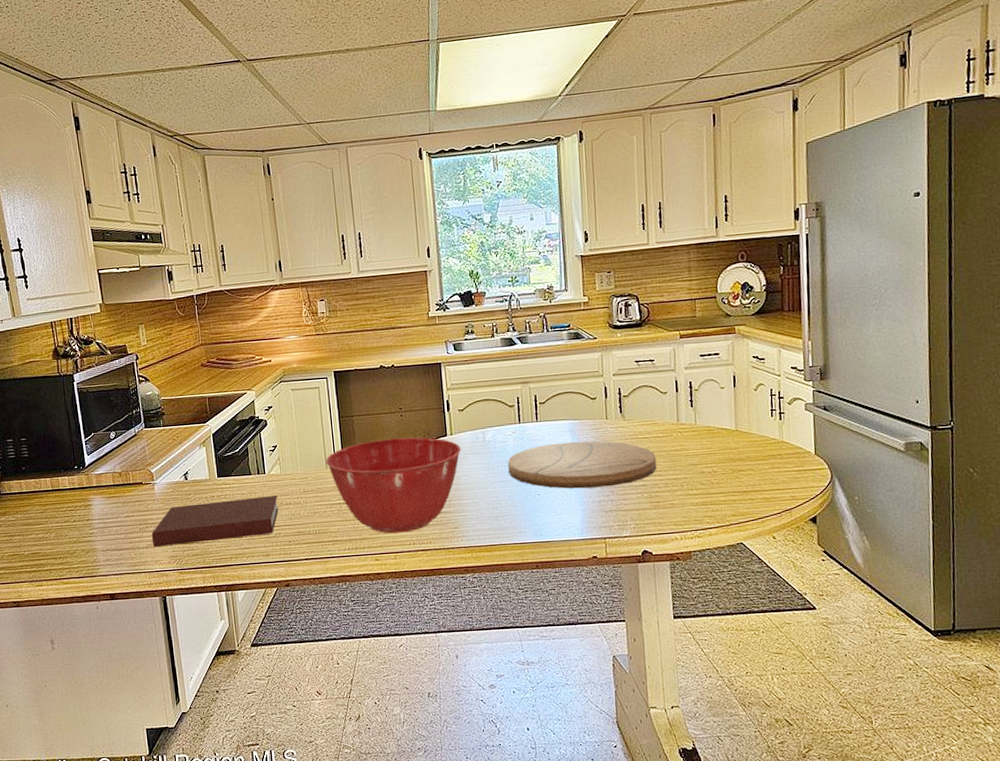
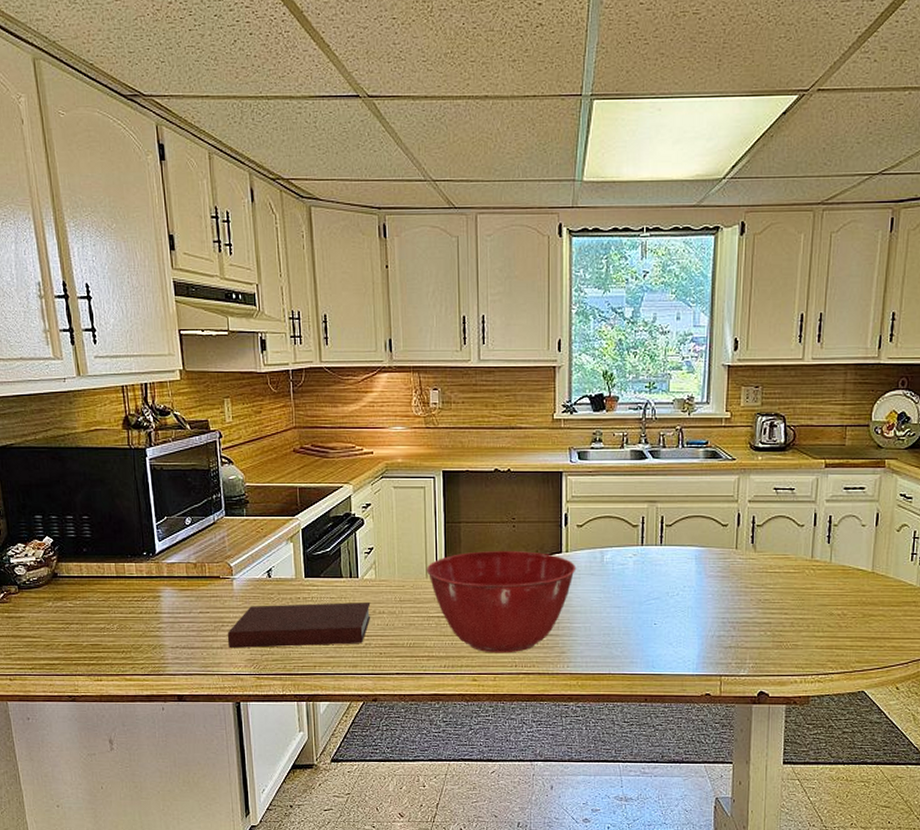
cutting board: present [508,441,657,489] -> none [625,570,784,621]

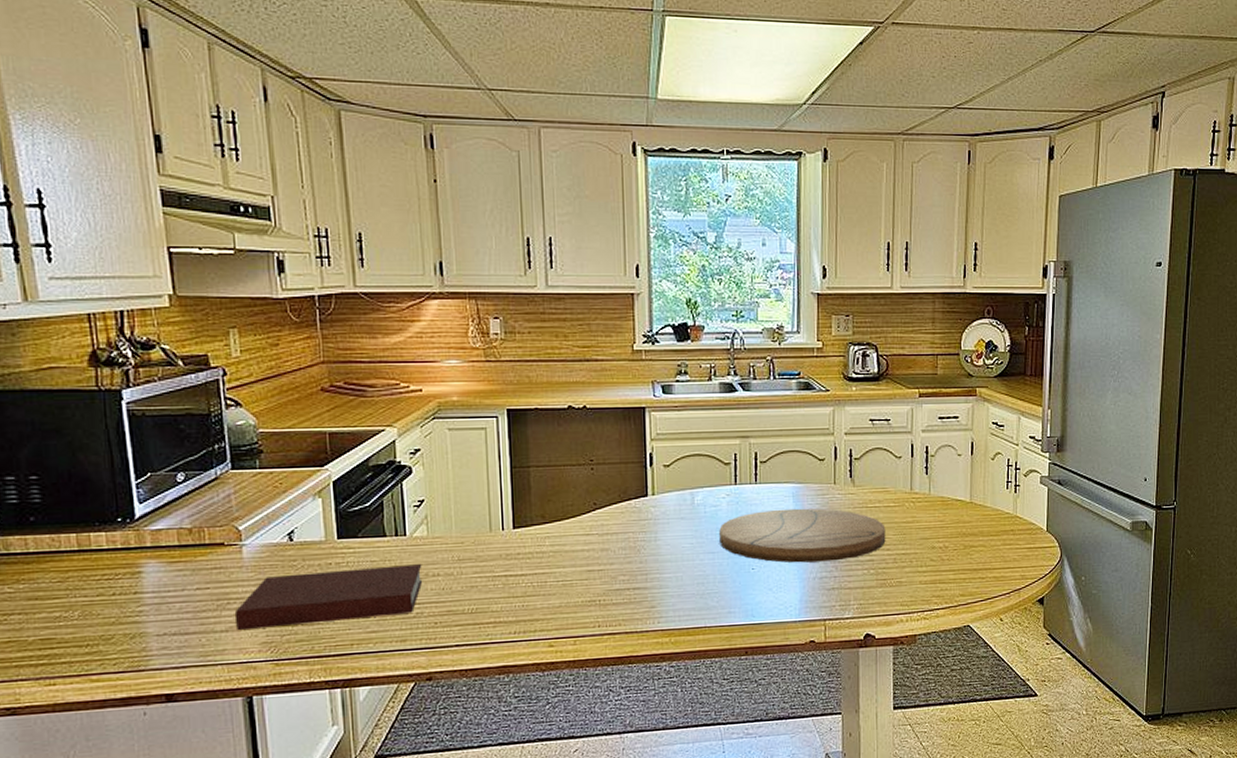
mixing bowl: present [426,551,576,653] -> none [489,496,665,614]
cutting board: none [625,570,784,621] -> present [719,508,886,563]

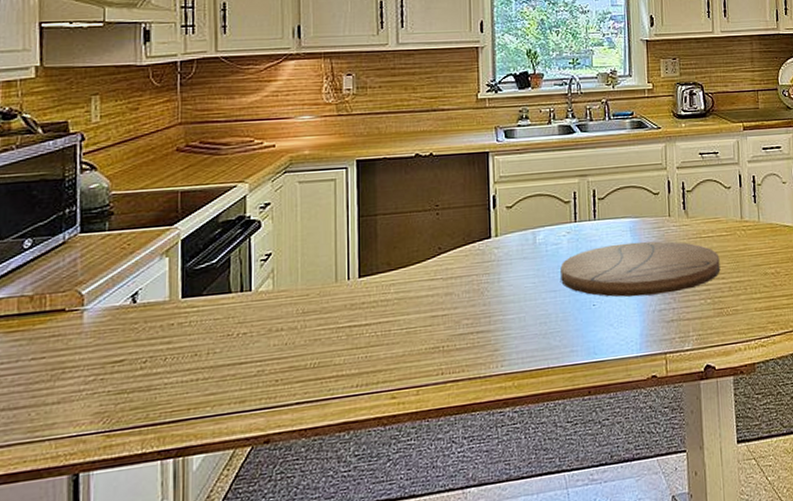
notebook: present [234,564,423,631] -> none [68,319,266,402]

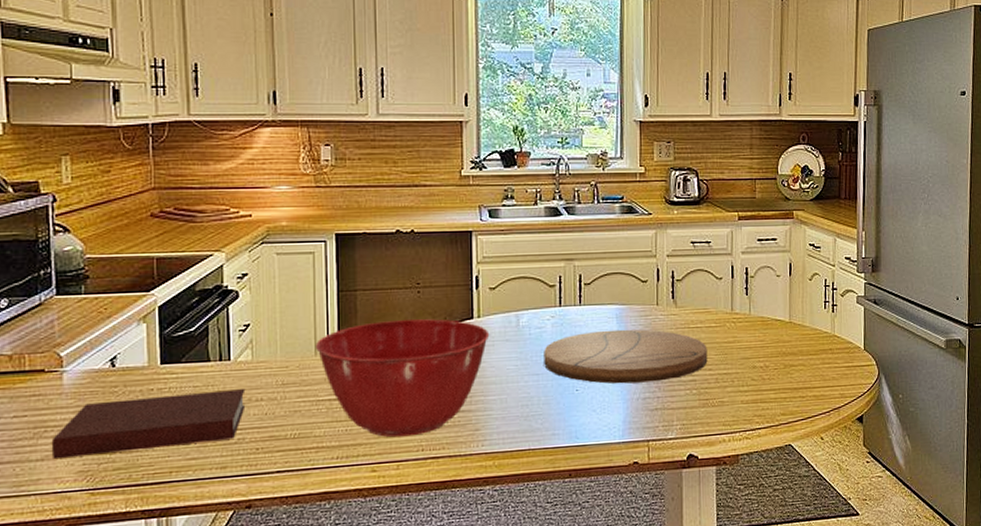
notebook: none [68,319,266,402] -> present [51,389,246,460]
mixing bowl: none [335,240,507,362] -> present [314,319,490,438]

